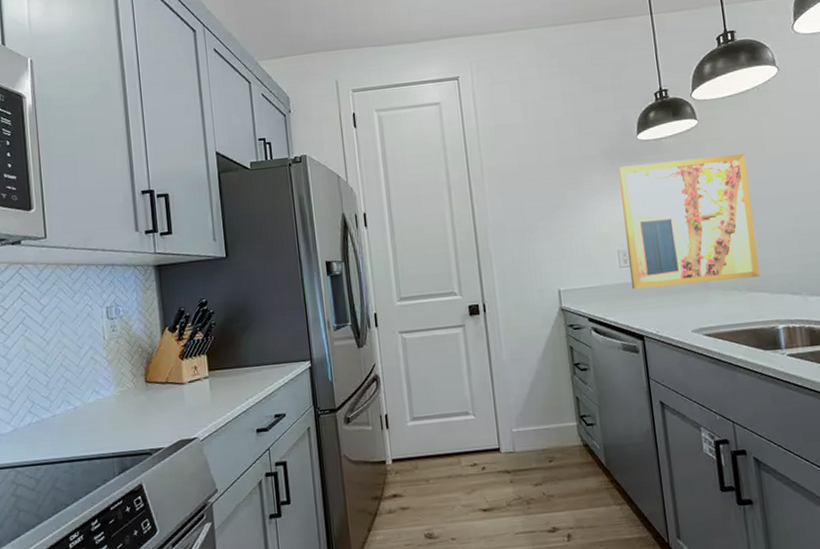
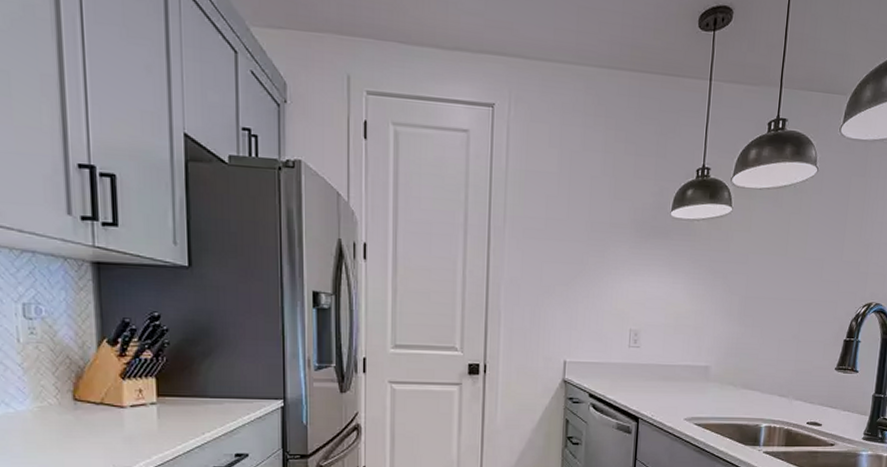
wall art: present [618,154,761,290] -> none [636,242,768,376]

